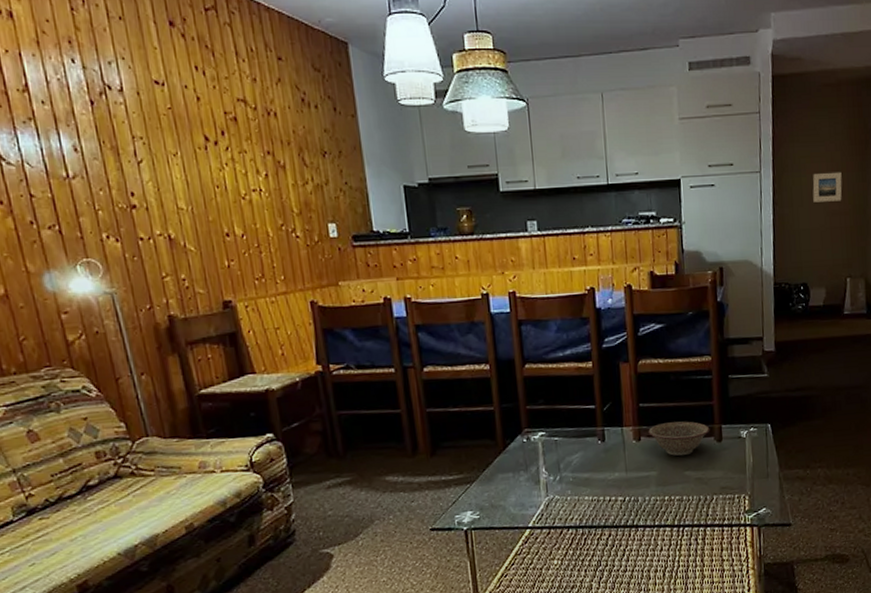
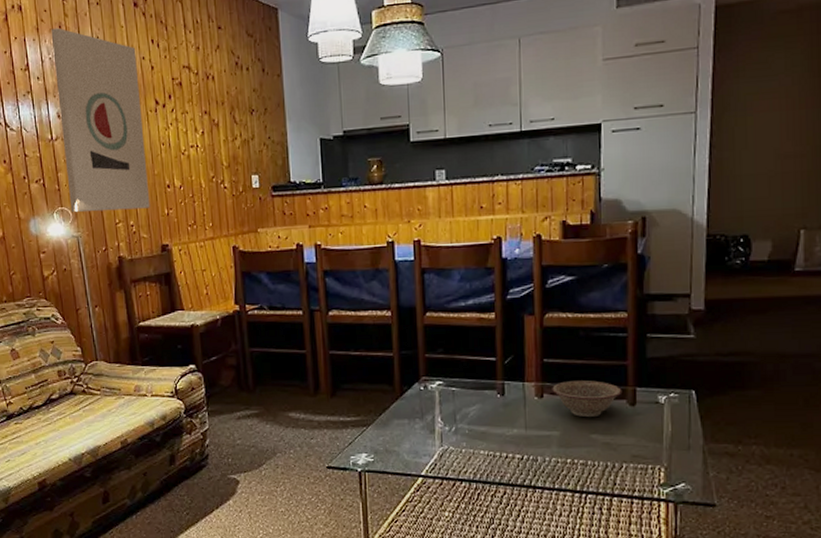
wall art: none [57,43,206,265] -> present [51,28,150,213]
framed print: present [812,171,842,202] -> none [760,108,799,144]

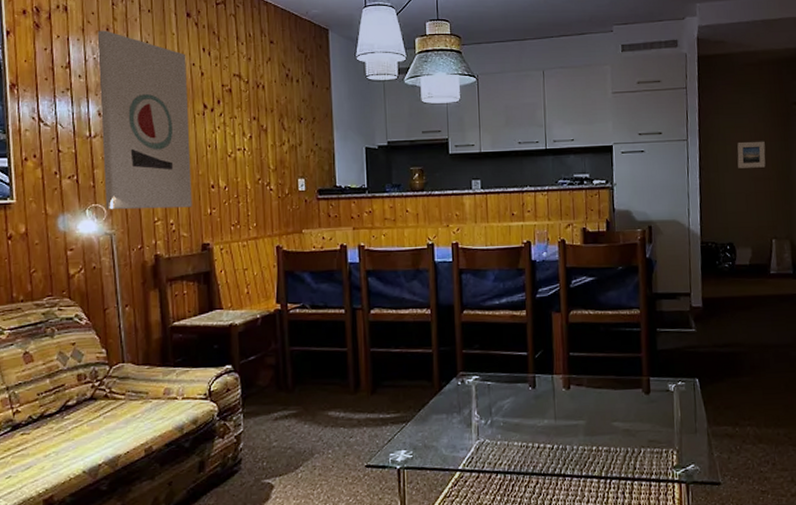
decorative bowl: present [552,380,622,418] -> none [577,372,638,407]
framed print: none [760,108,799,144] -> present [737,141,766,168]

